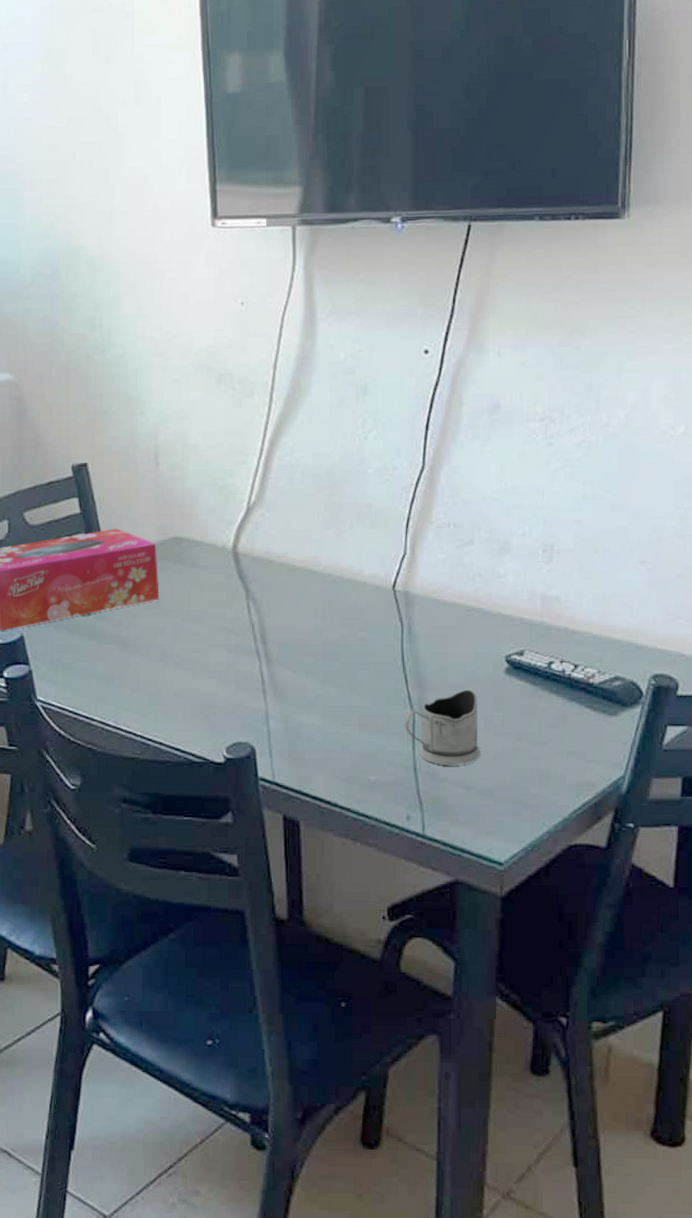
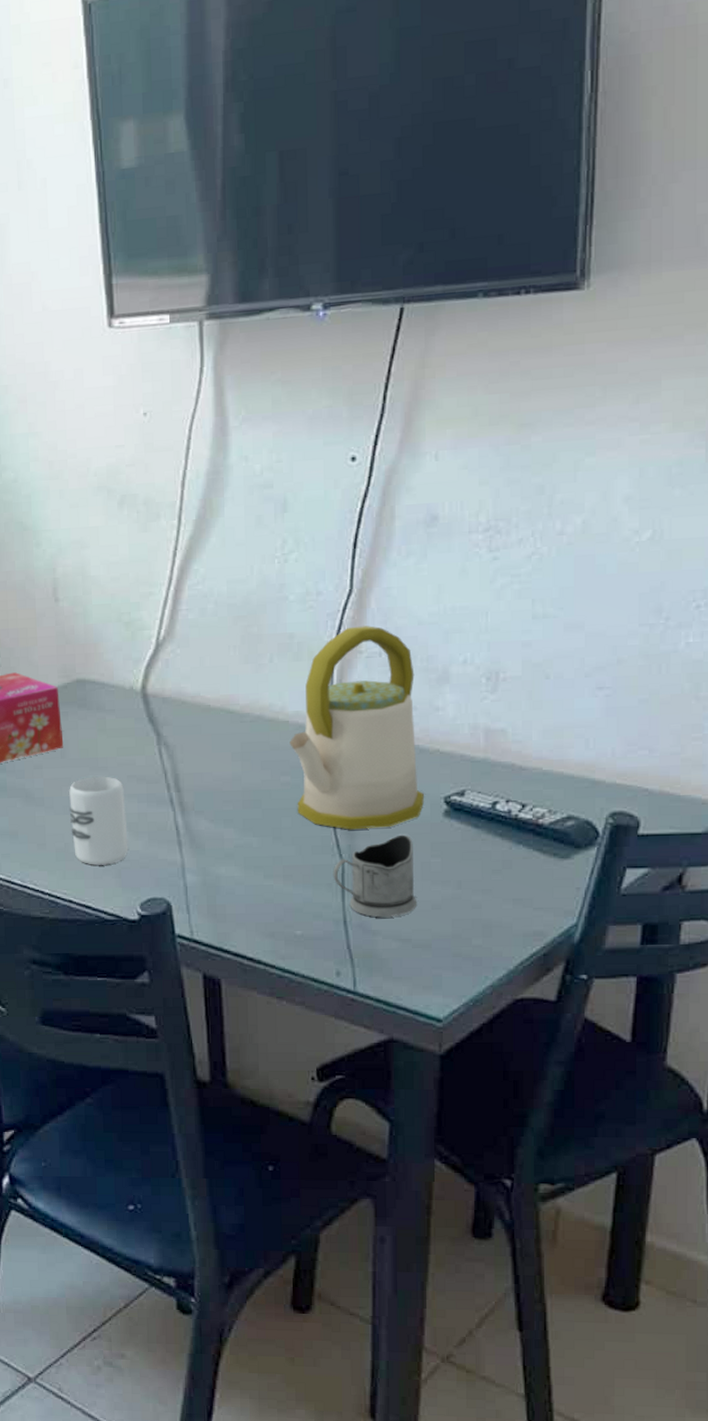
cup: none [162,627,217,710] -> present [69,776,128,865]
kettle: none [367,499,487,684] -> present [289,626,424,830]

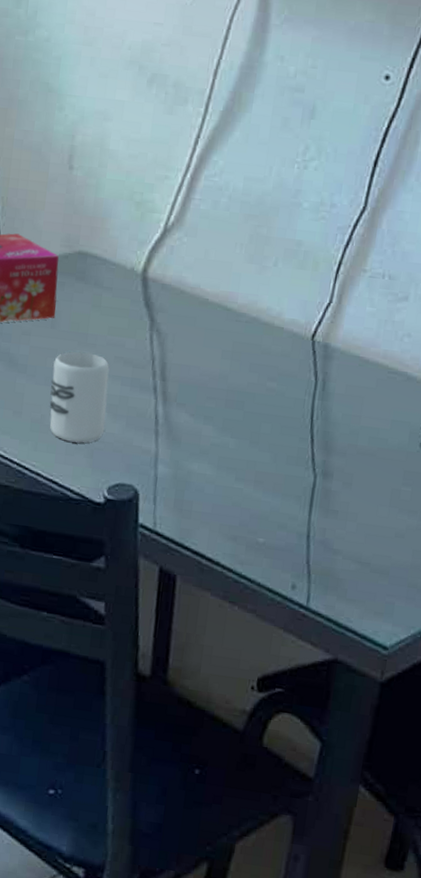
kettle: present [289,626,424,830] -> none [278,244,414,449]
tea glass holder: present [333,834,418,918] -> none [303,458,387,539]

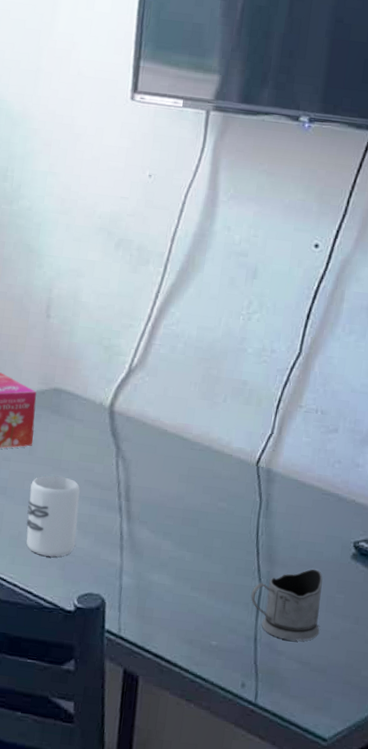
tea glass holder: none [303,458,387,539] -> present [250,569,323,641]

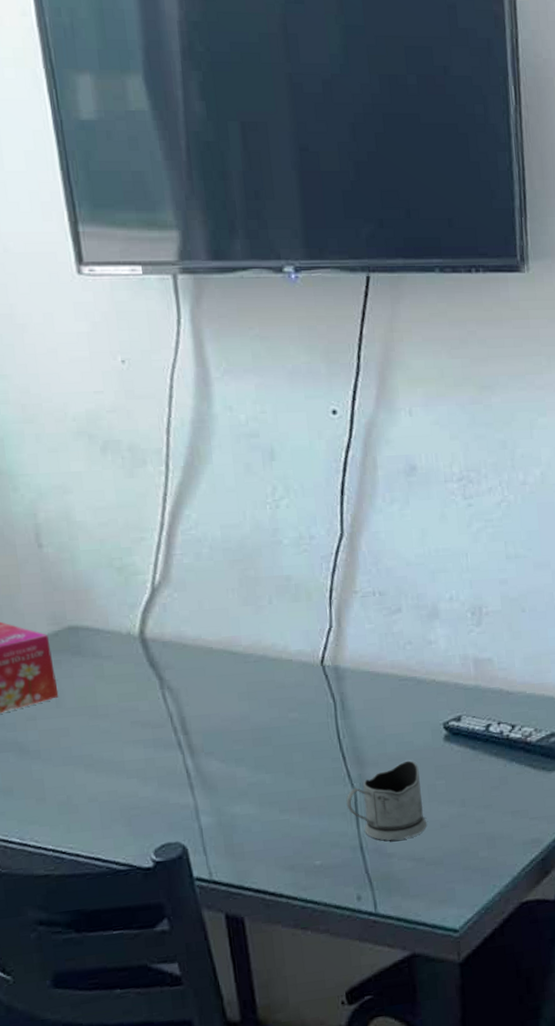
cup: present [26,475,80,557] -> none [68,723,137,816]

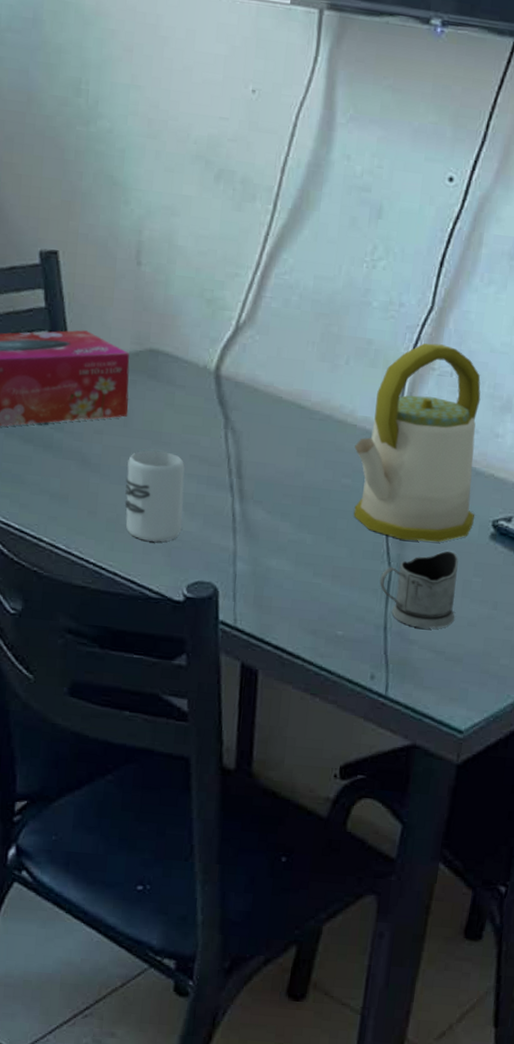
cup: none [68,723,137,816] -> present [125,450,185,542]
kettle: none [294,567,425,760] -> present [353,343,481,542]

